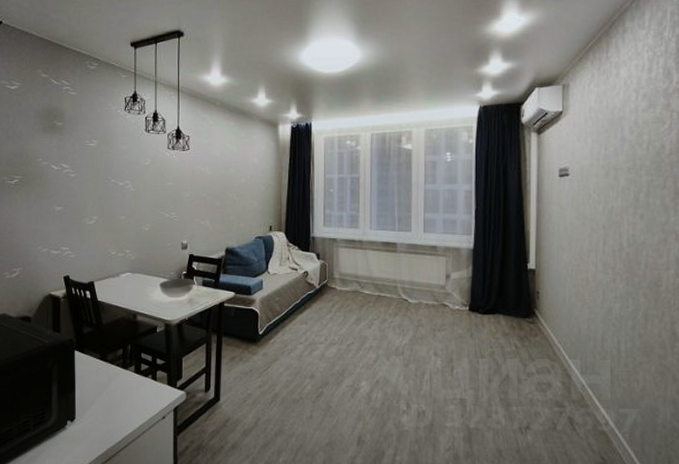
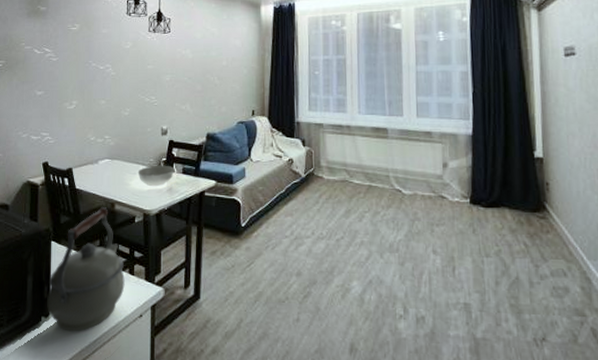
kettle: none [71,318,148,434] -> present [46,207,125,332]

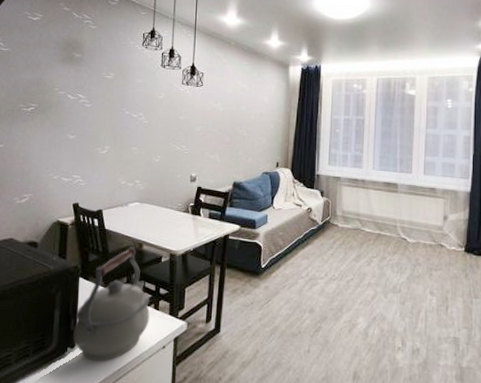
bowl: present [137,165,175,187] -> none [166,209,202,230]

